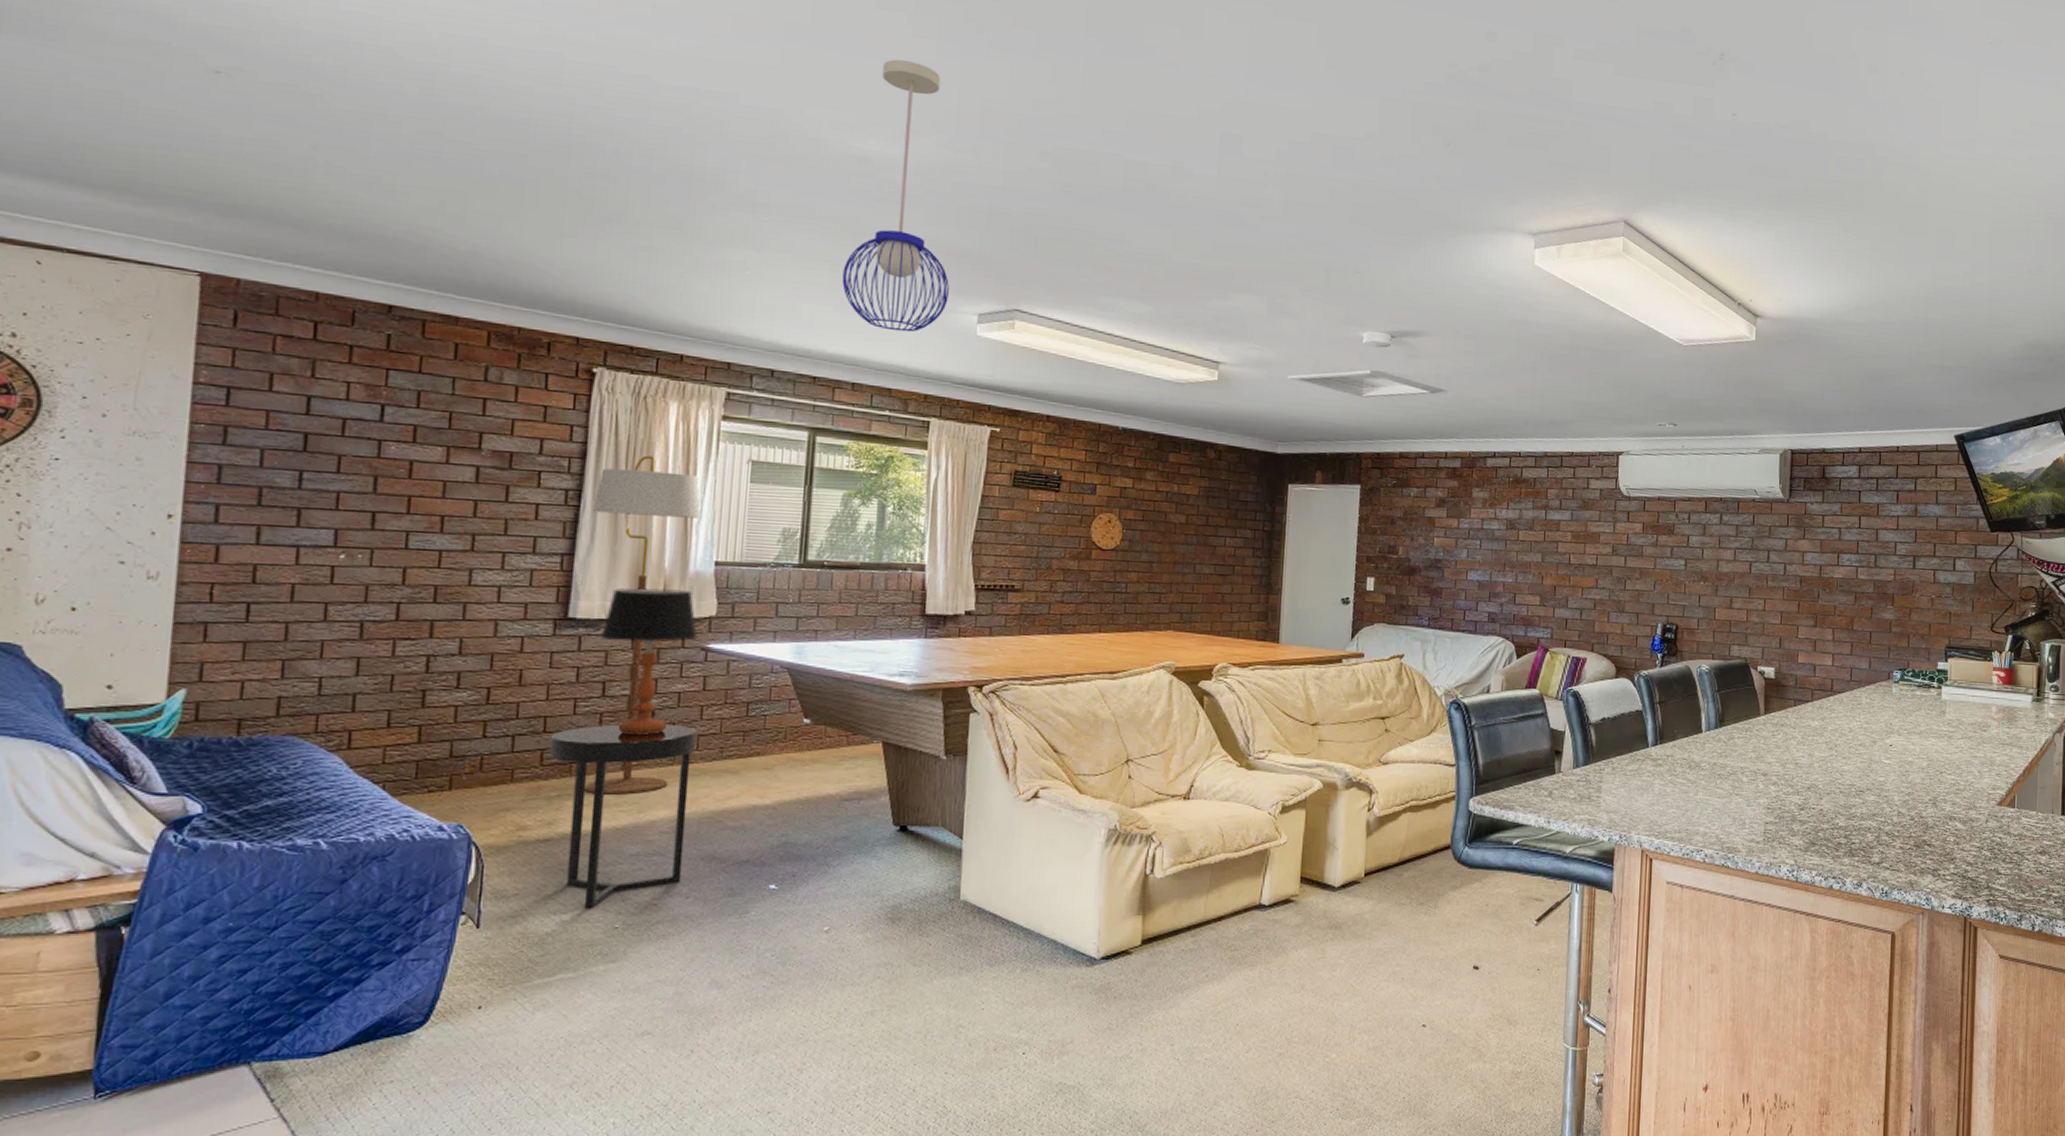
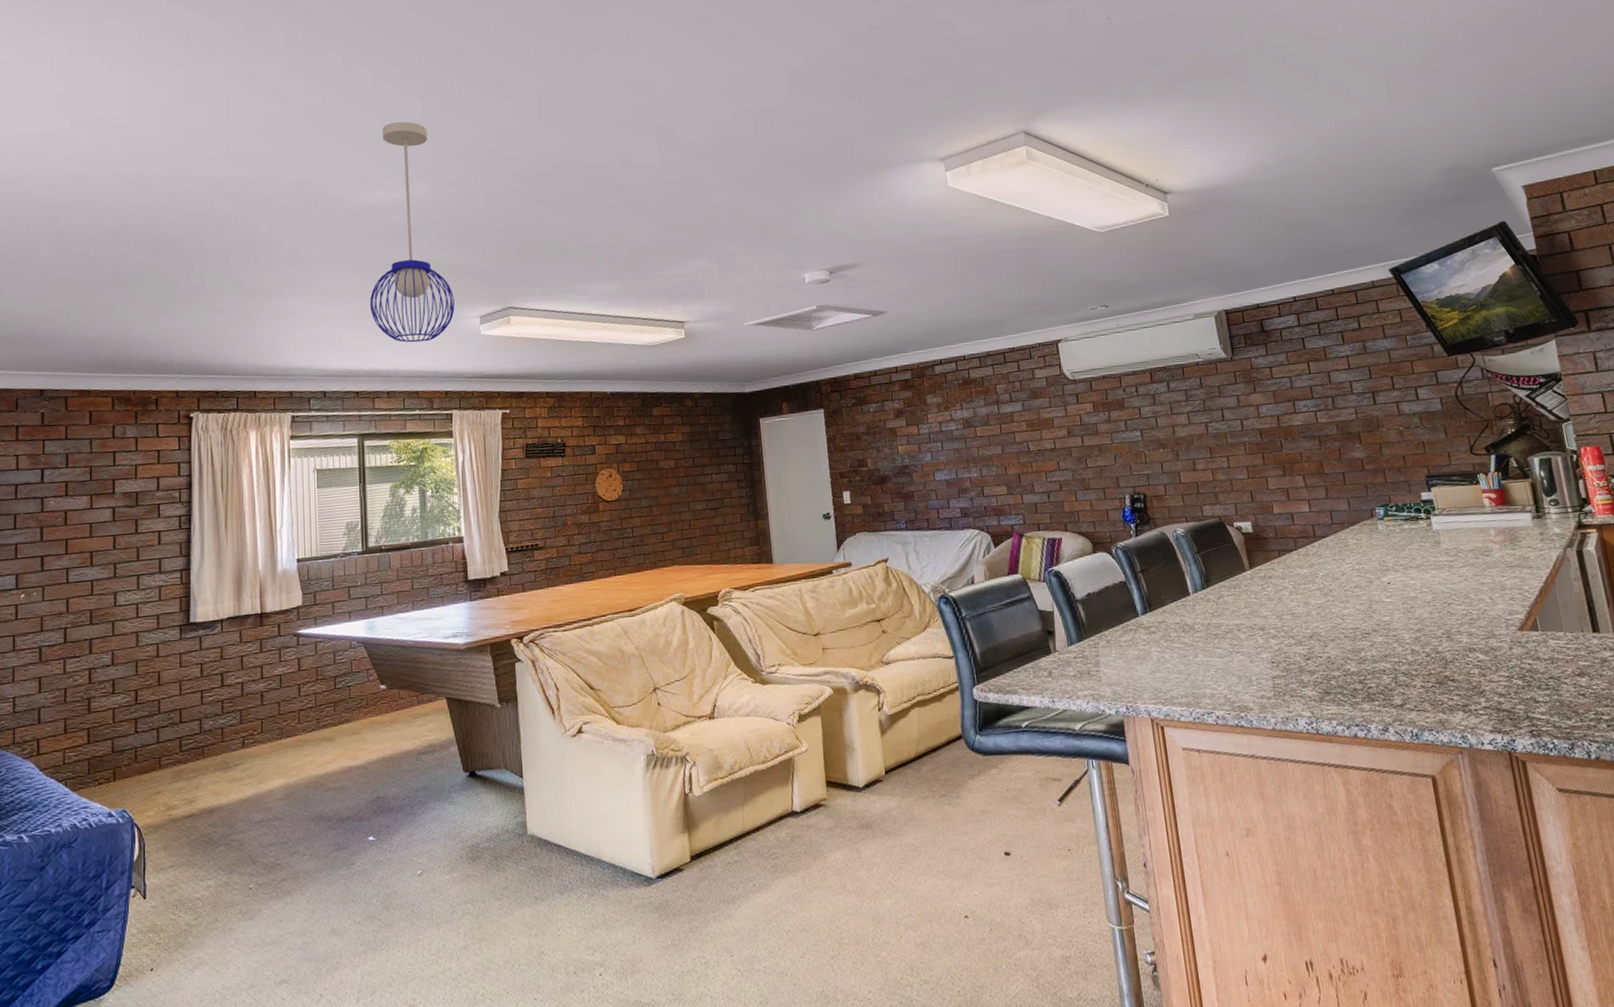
side table: present [549,724,696,909] -> none [185,703,297,874]
floor lamp: present [584,455,702,795] -> none [200,478,283,771]
table lamp: present [601,587,697,736] -> none [216,586,289,717]

